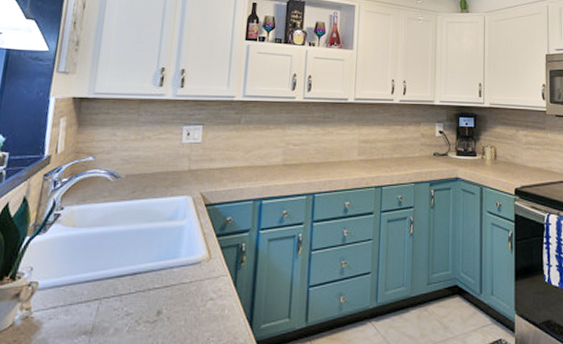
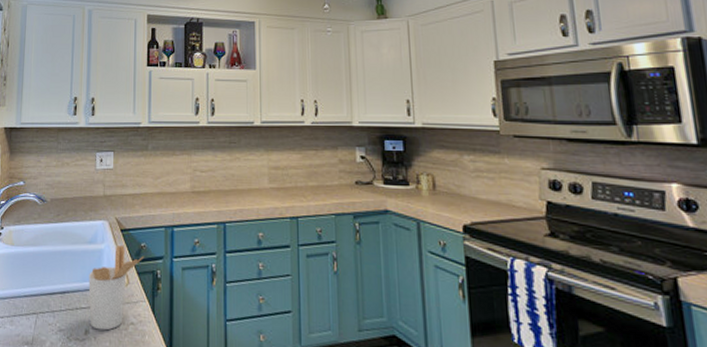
utensil holder: none [163,220,230,309] -> present [88,244,145,331]

